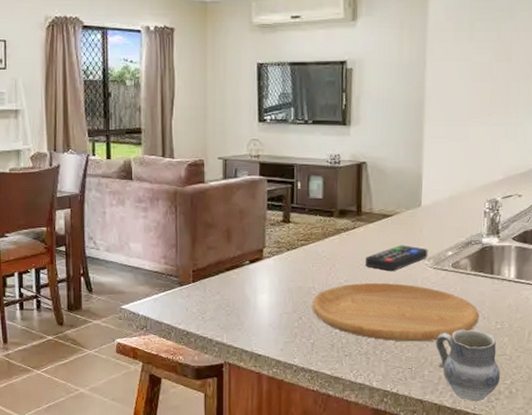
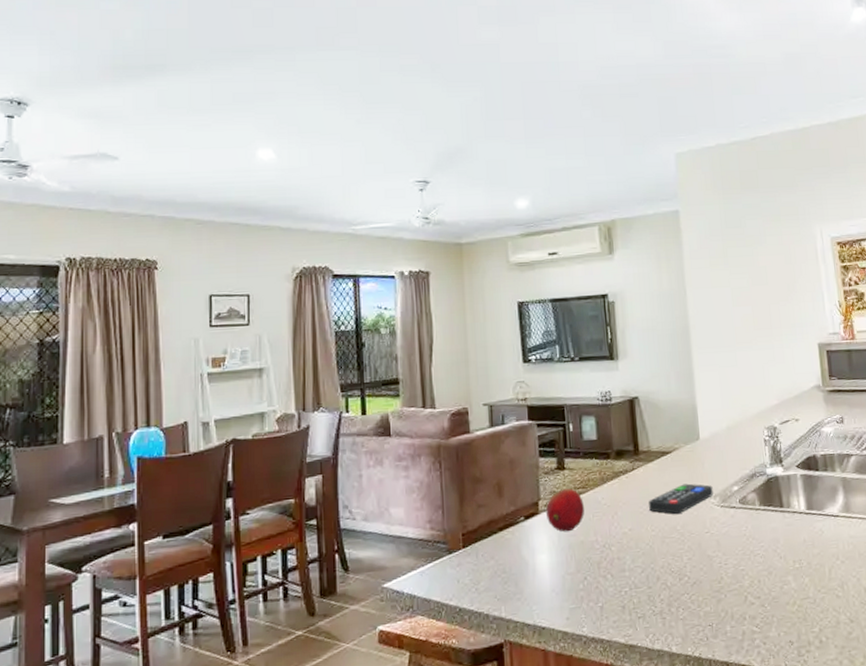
fruit: none [270,240,305,277] -> present [546,488,584,532]
cutting board: present [312,283,480,342] -> none [596,527,776,595]
cup: present [436,330,501,402] -> none [734,572,808,657]

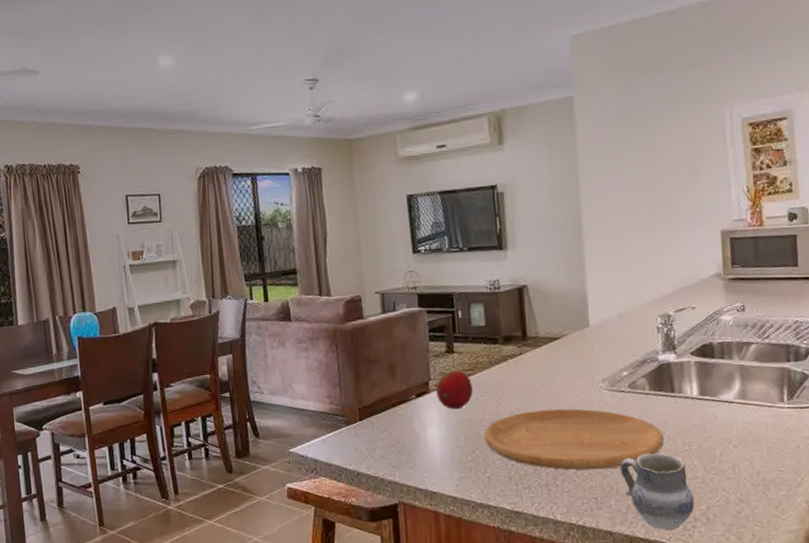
cutting board: none [596,527,776,595] -> present [484,408,664,470]
remote control: present [649,483,713,514] -> none [536,368,602,396]
cup: none [734,572,808,657] -> present [620,453,695,531]

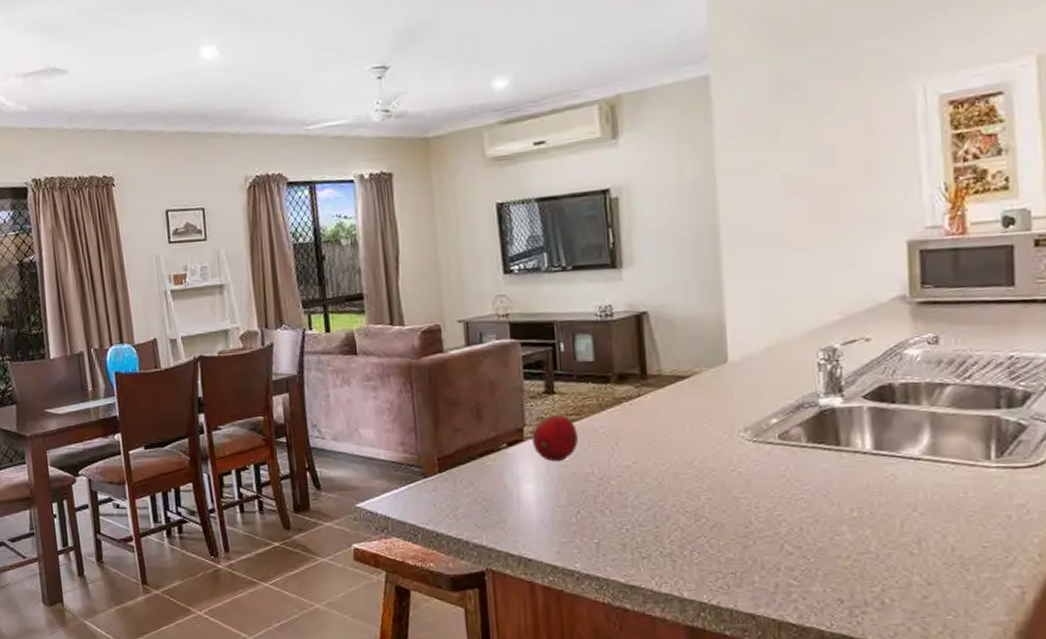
cutting board: present [484,408,664,470] -> none [592,463,826,539]
cup: present [620,453,695,531] -> none [766,520,865,616]

